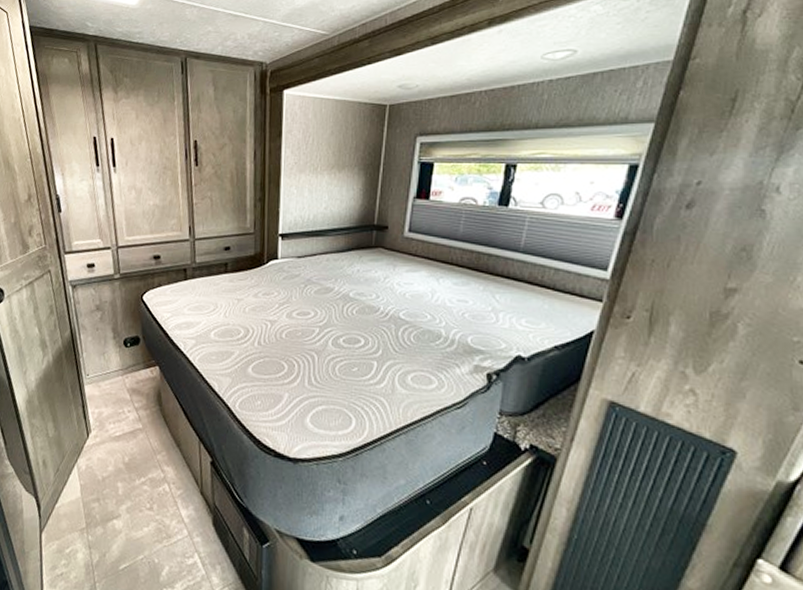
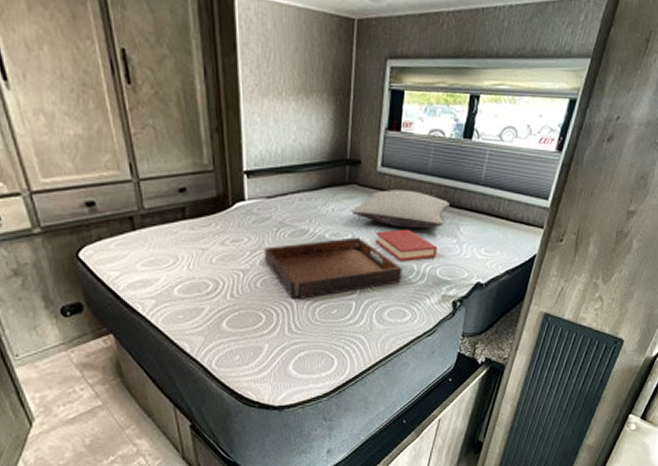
serving tray: none [290,297,429,354] -> present [264,237,402,299]
pillow: none [376,254,483,293] -> present [351,189,450,228]
hardback book: none [400,293,469,326] -> present [375,229,438,262]

